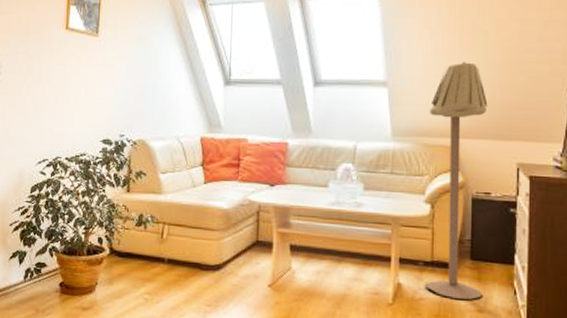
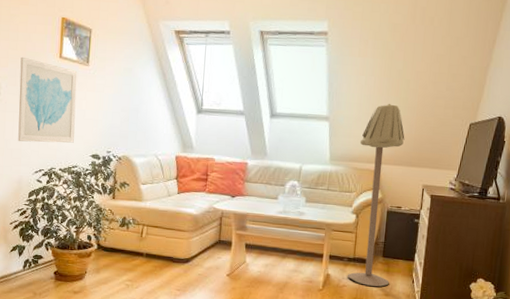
wall art: none [19,30,85,128] -> present [18,56,77,143]

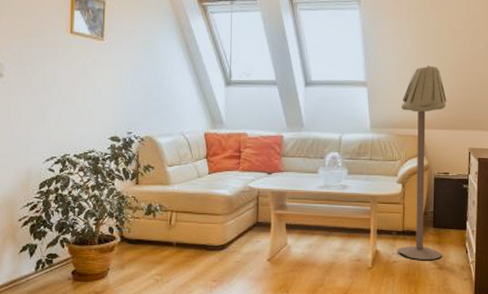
wall art: present [18,56,77,143] -> none [25,33,91,127]

